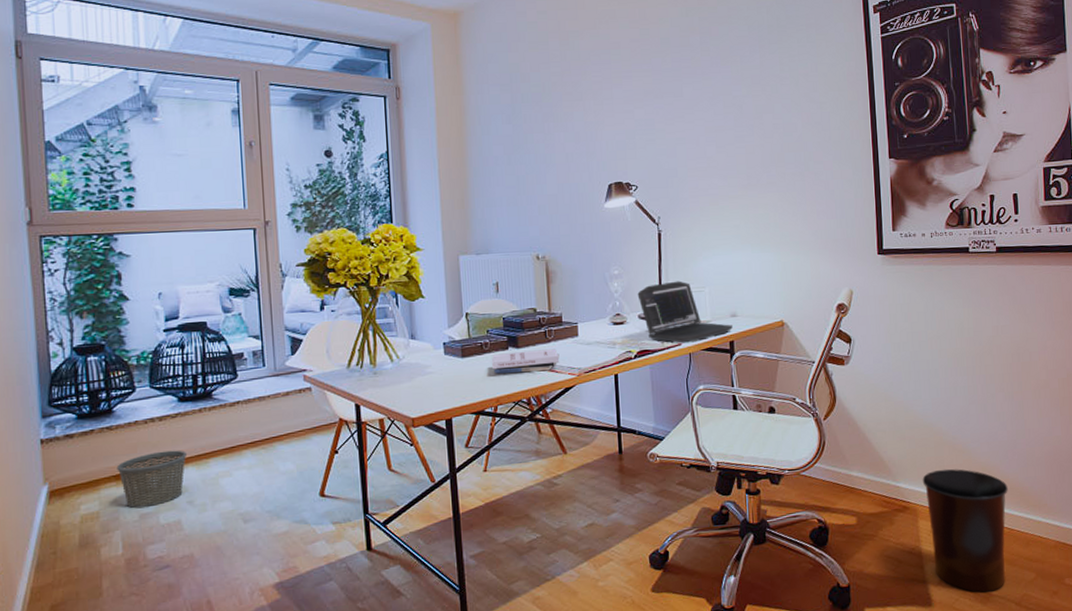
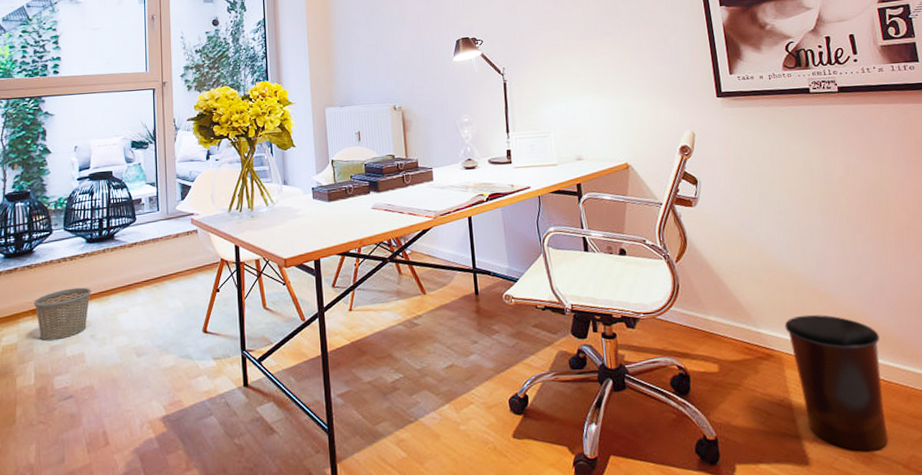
books: present [491,349,560,374] -> none [355,192,417,217]
laptop: present [637,281,733,344] -> none [486,127,579,187]

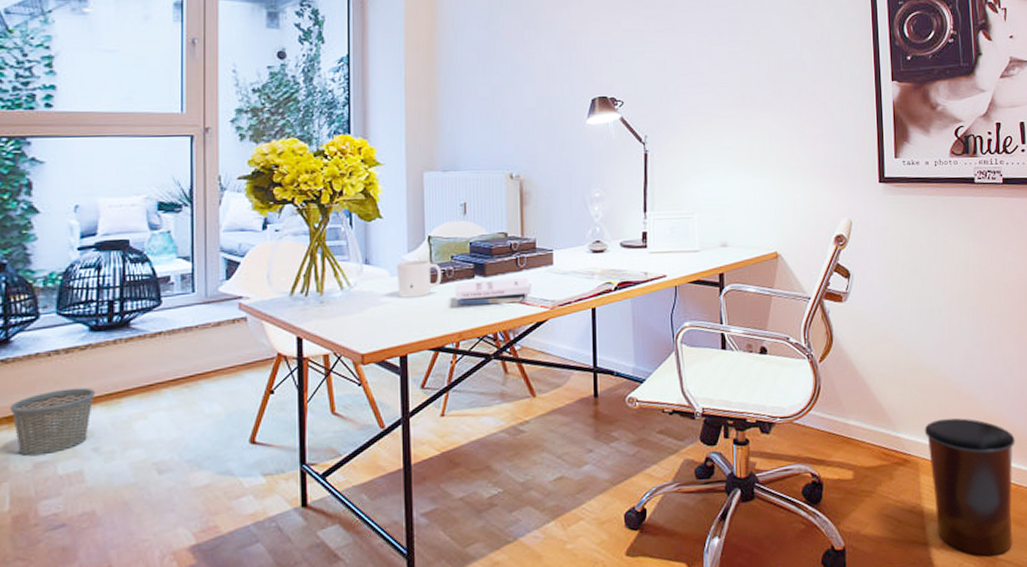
mug: none [308,179,344,212] -> present [397,259,442,298]
books: none [355,192,417,217] -> present [454,278,532,305]

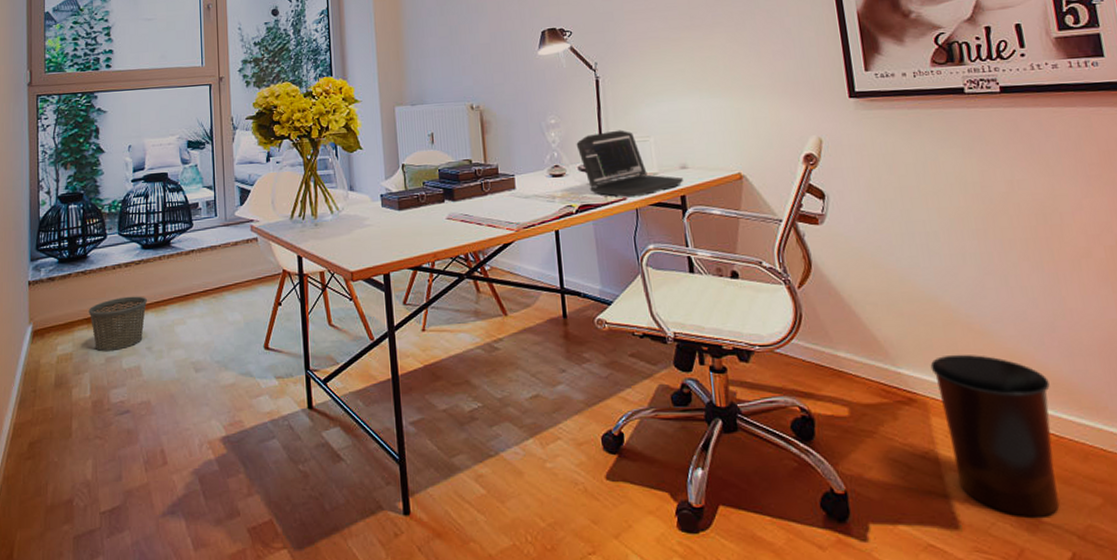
mug: present [397,259,442,298] -> none [377,185,416,221]
books: present [454,278,532,305] -> none [428,202,497,227]
laptop: none [620,206,723,275] -> present [576,130,683,198]

